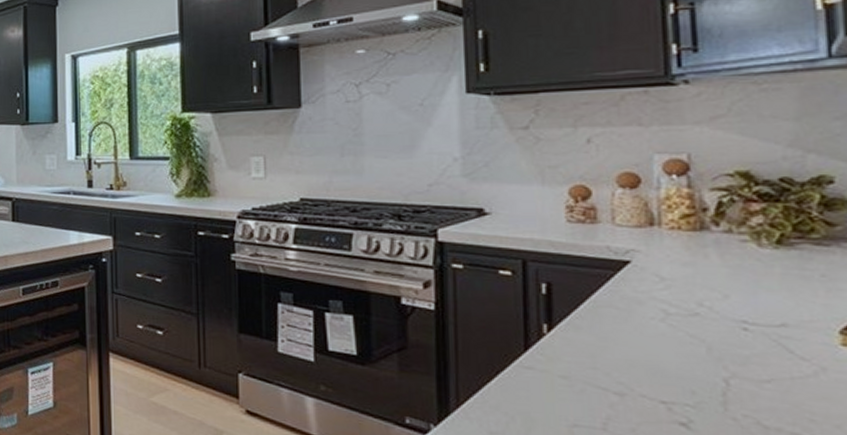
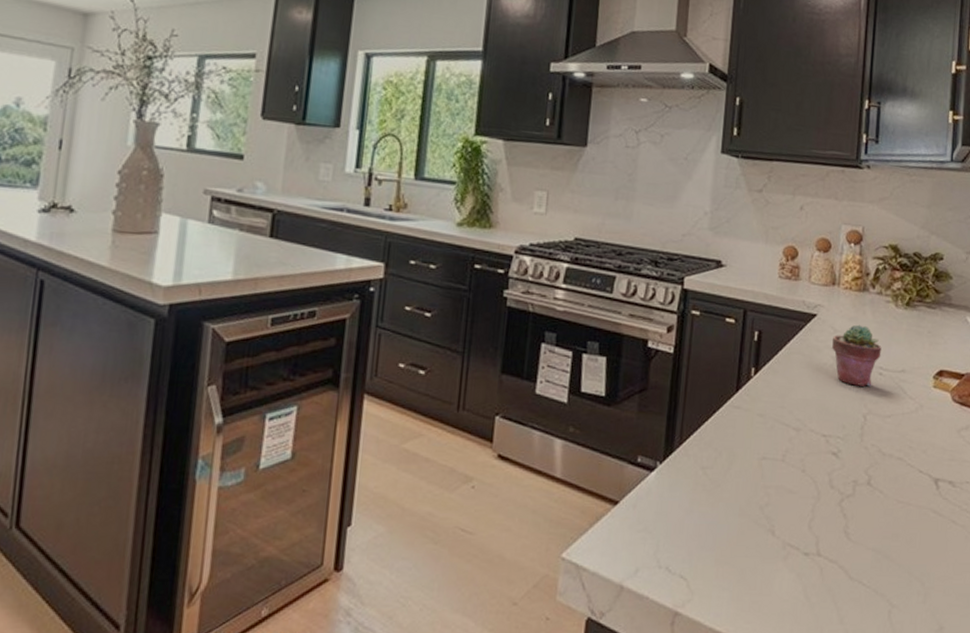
potted succulent: none [660,270,743,345] -> present [832,324,882,387]

